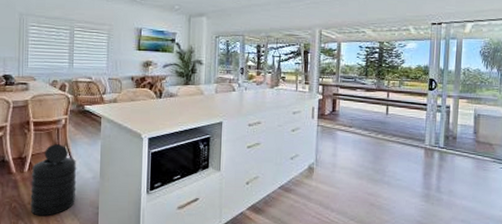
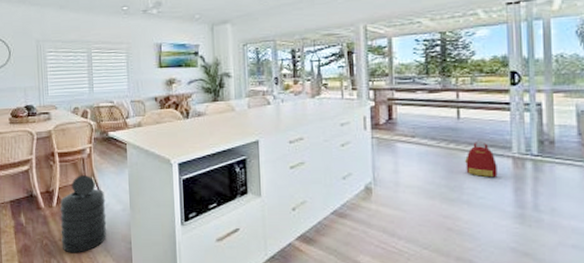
backpack: none [388,133,413,164] -> present [464,140,498,178]

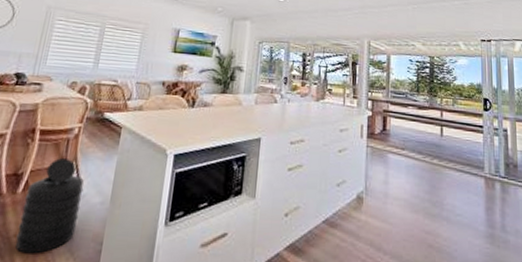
backpack: present [464,140,498,178] -> none [445,158,472,196]

